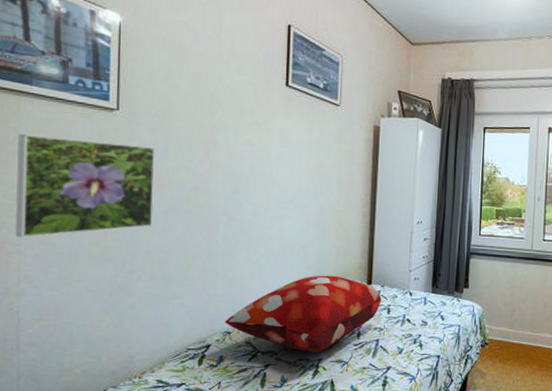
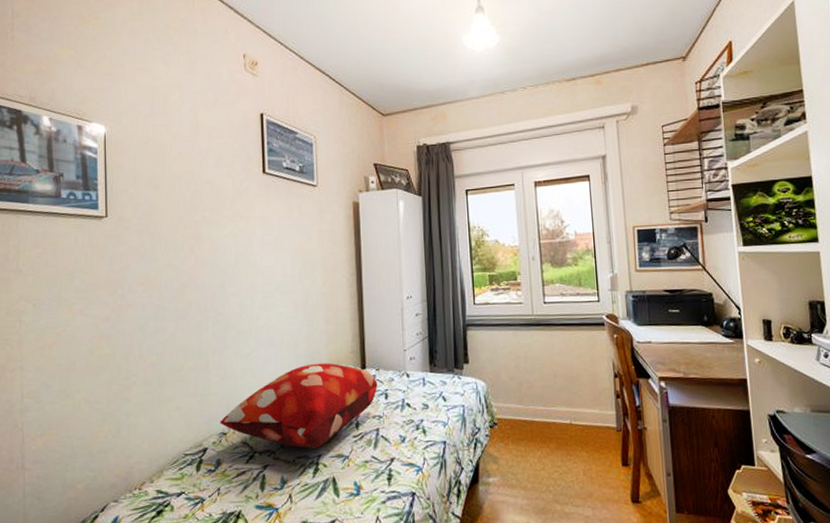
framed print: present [15,133,156,238] -> none [18,249,144,353]

